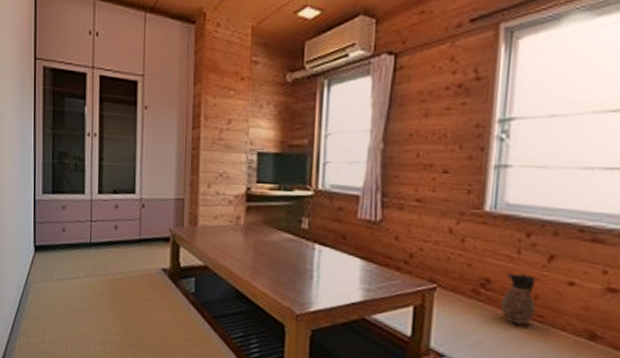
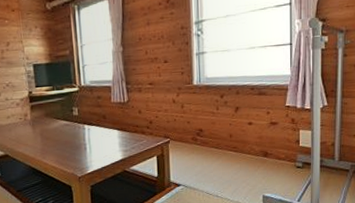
ceramic jug: present [501,272,536,326] -> none [211,121,231,156]

